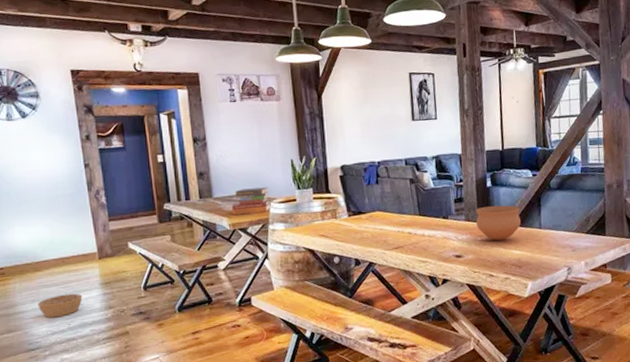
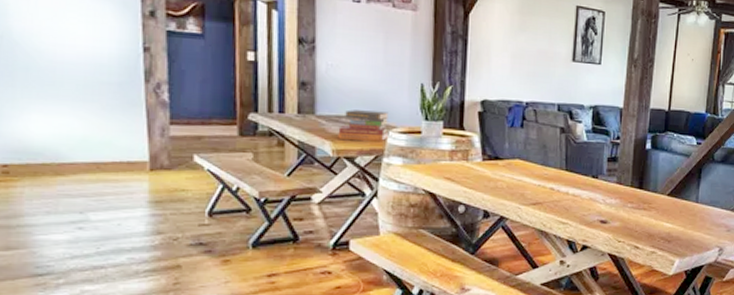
basket: present [37,293,83,318] -> none [54,209,121,238]
bowl: present [475,205,521,241] -> none [628,170,679,210]

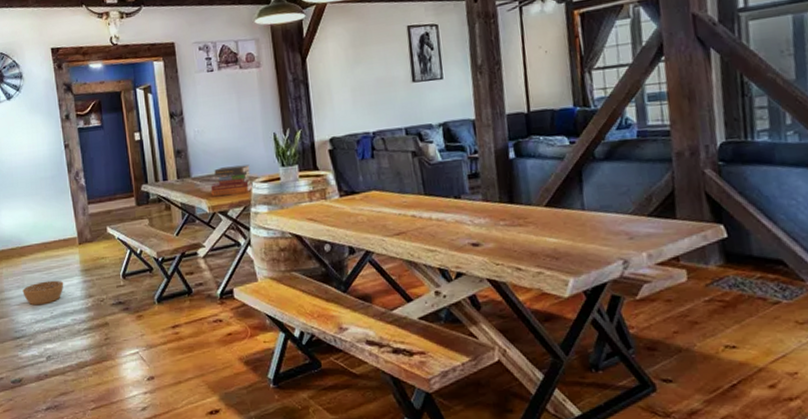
basket: none [54,209,121,238] -> present [22,280,64,306]

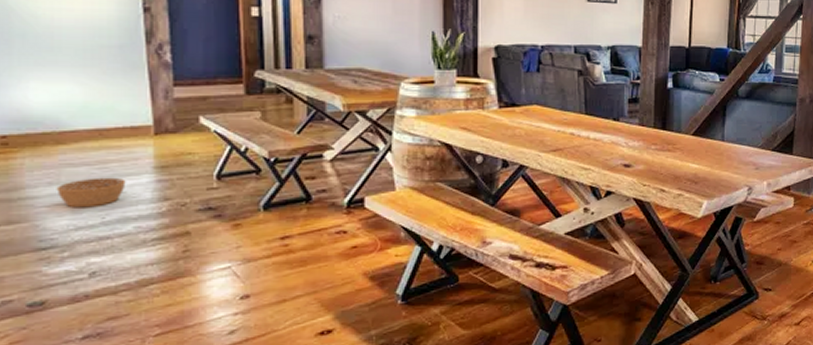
books: present [210,164,253,196] -> none [348,62,401,93]

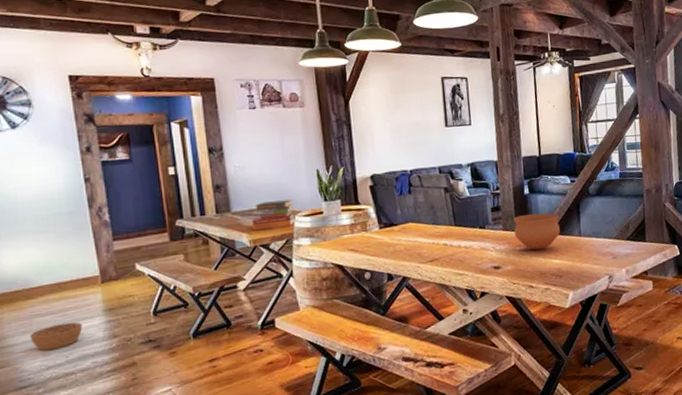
books: none [348,62,401,93] -> present [252,199,296,230]
bowl: none [651,110,703,151] -> present [513,213,560,250]

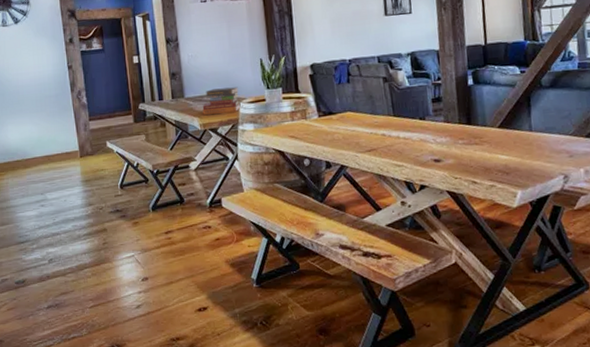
basket: present [29,322,83,351] -> none [27,190,66,213]
bowl: present [513,213,560,250] -> none [456,105,508,144]

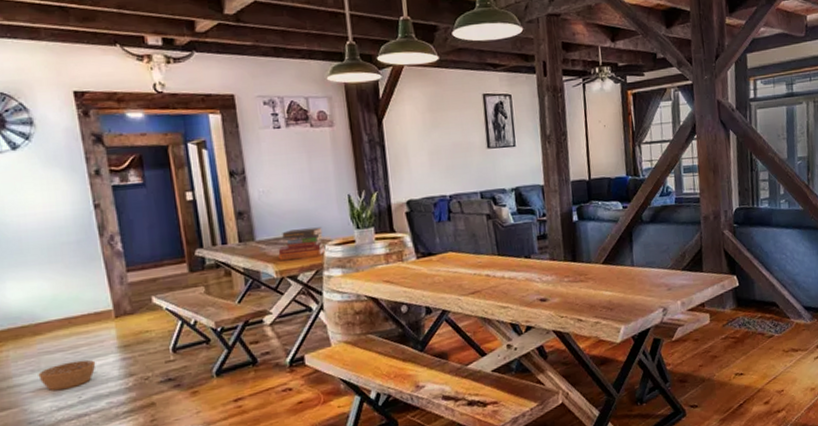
basket: none [27,190,66,213] -> present [38,359,96,391]

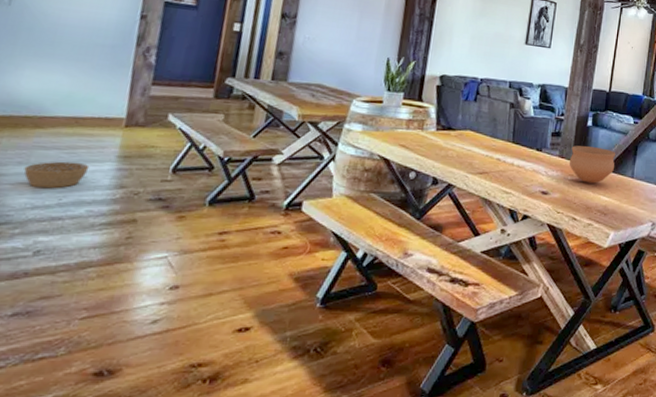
books: present [278,227,326,260] -> none [305,79,355,108]
bowl: none [561,241,611,281] -> present [569,145,616,184]

